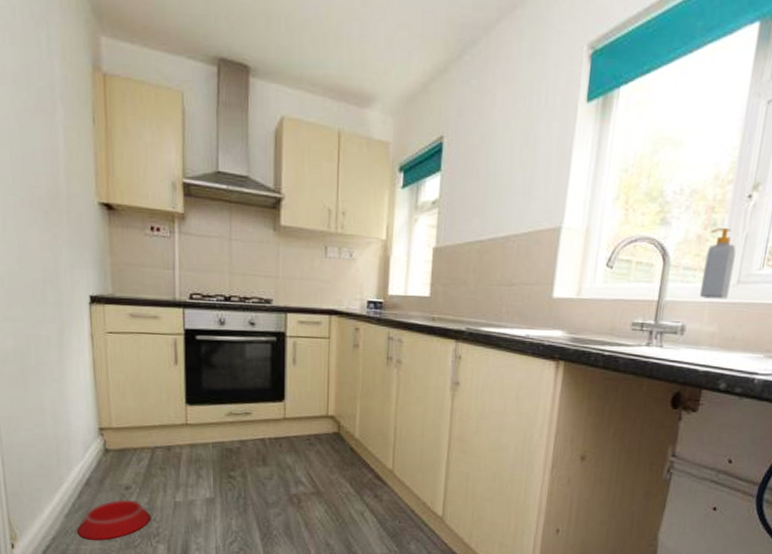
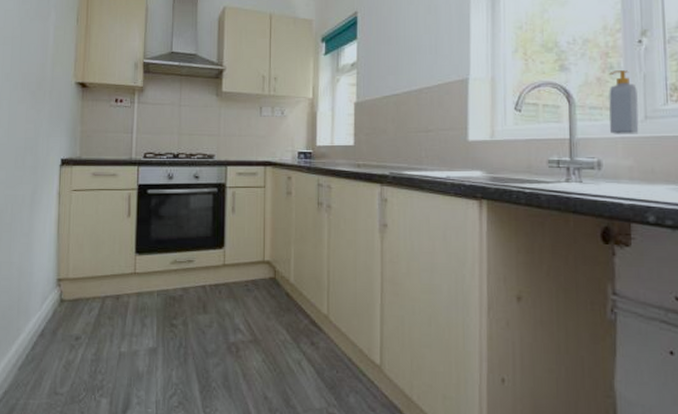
pet bowl: present [77,499,151,541] -> none [28,350,97,395]

